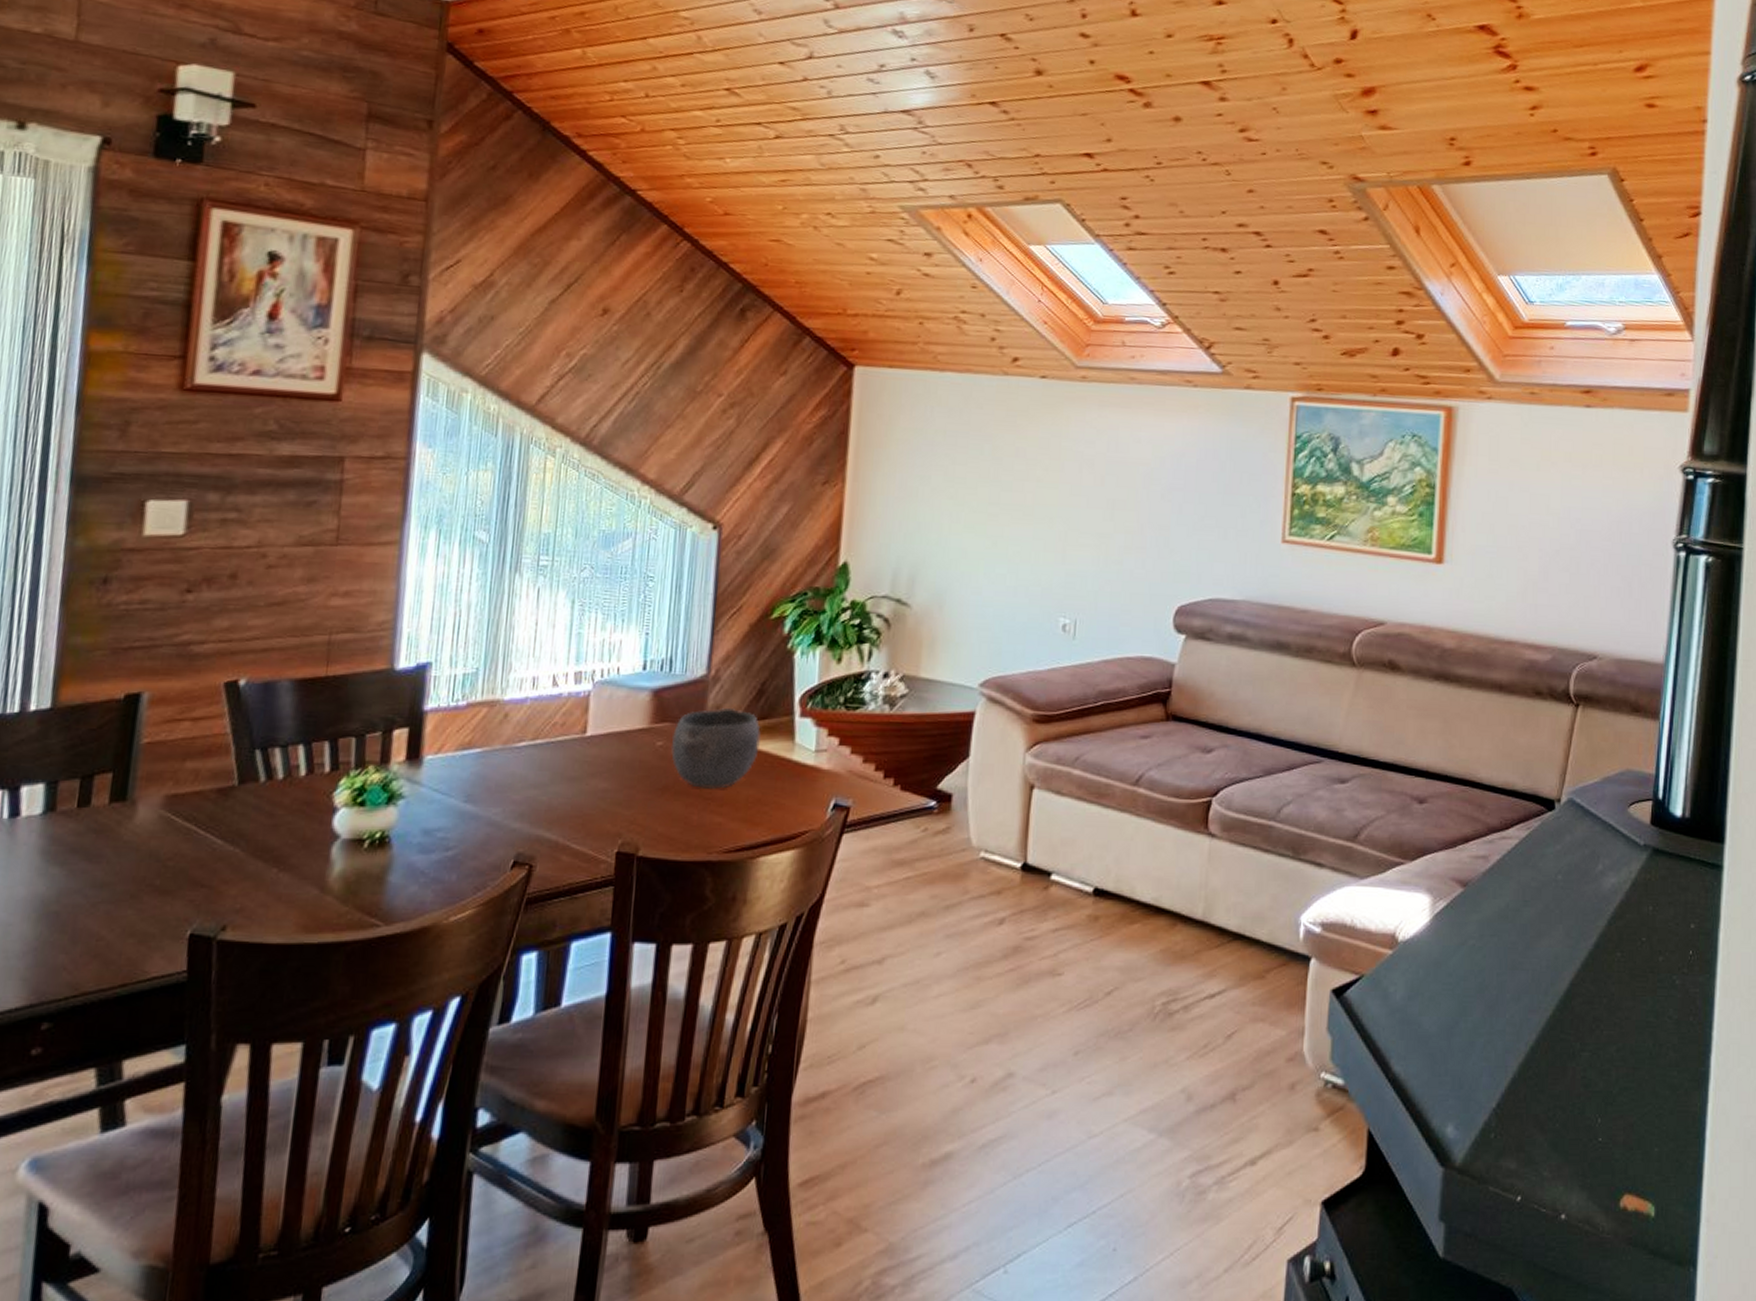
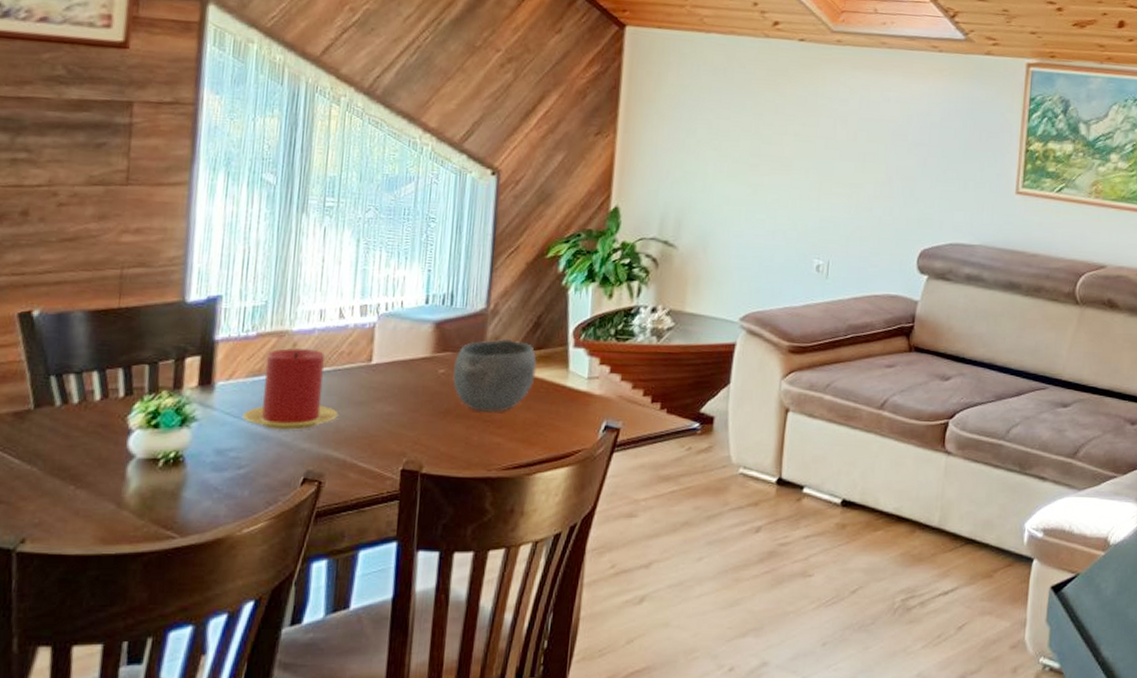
candle: none [451,719,551,808] -> present [243,348,339,430]

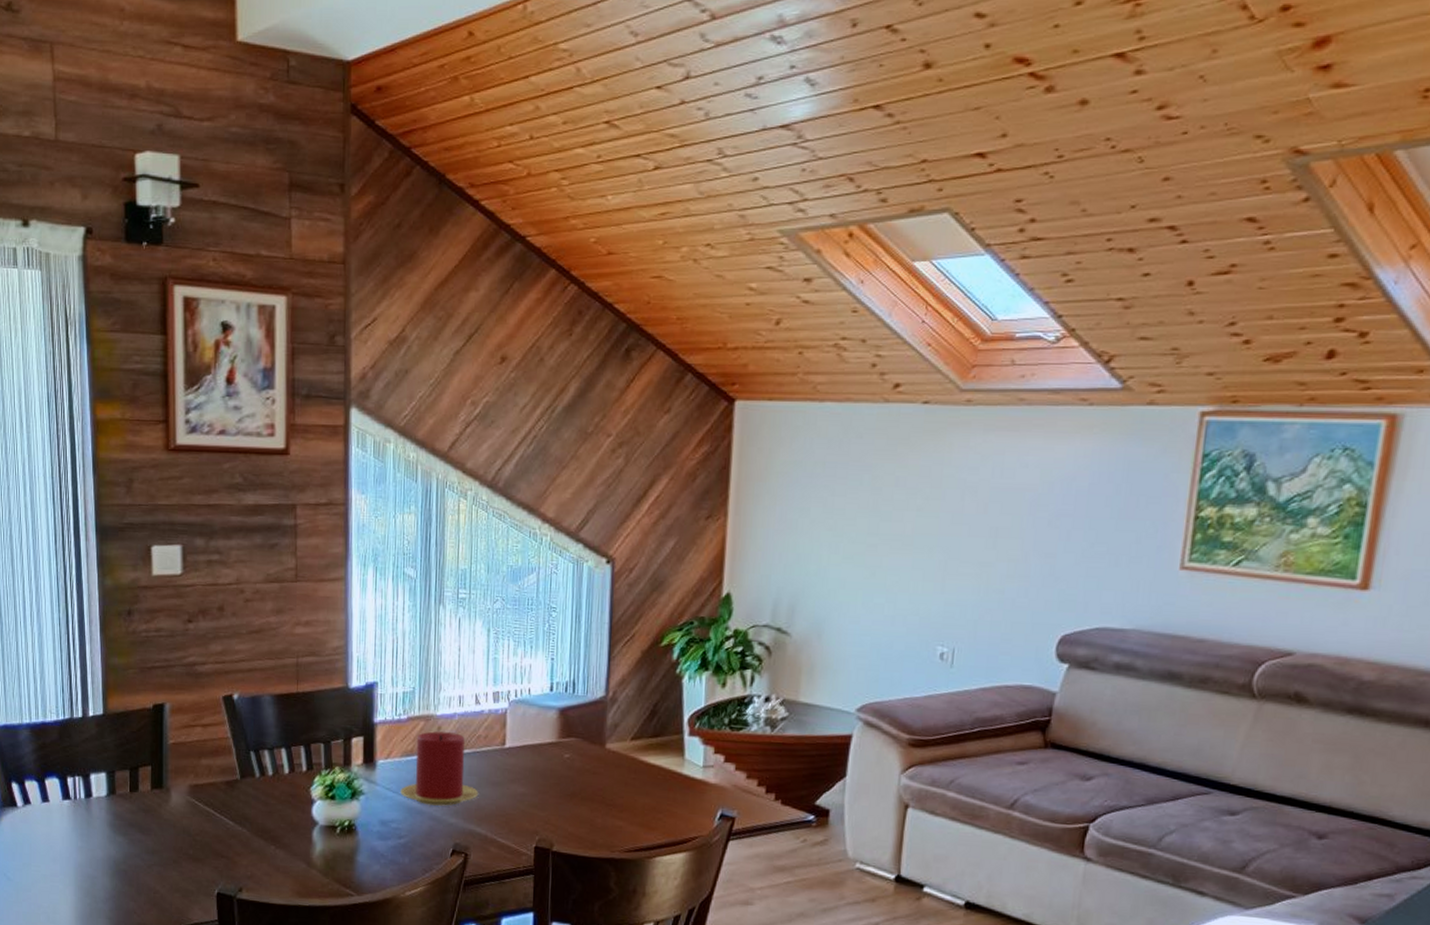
bowl: present [452,339,537,412] -> none [576,726,654,797]

